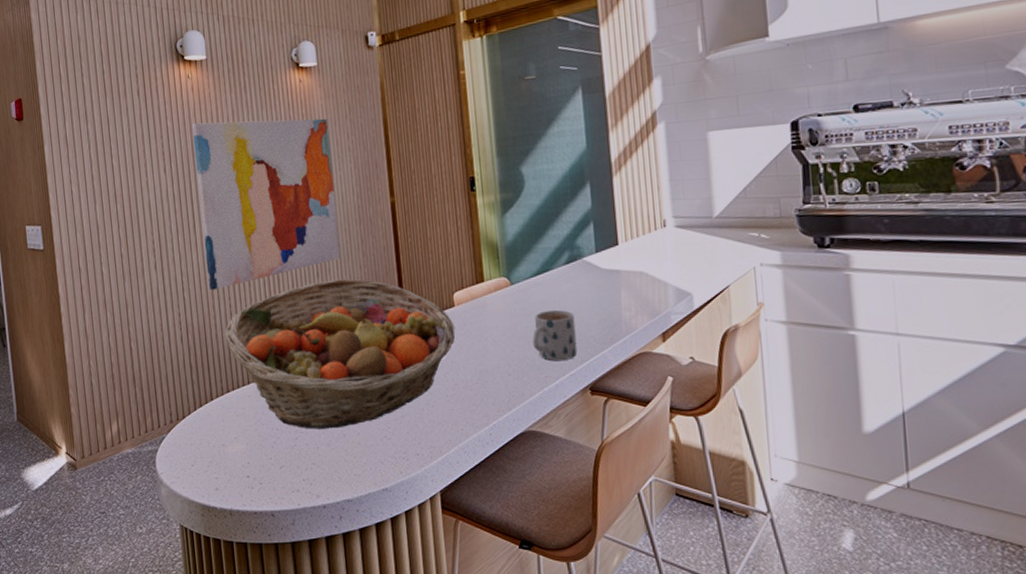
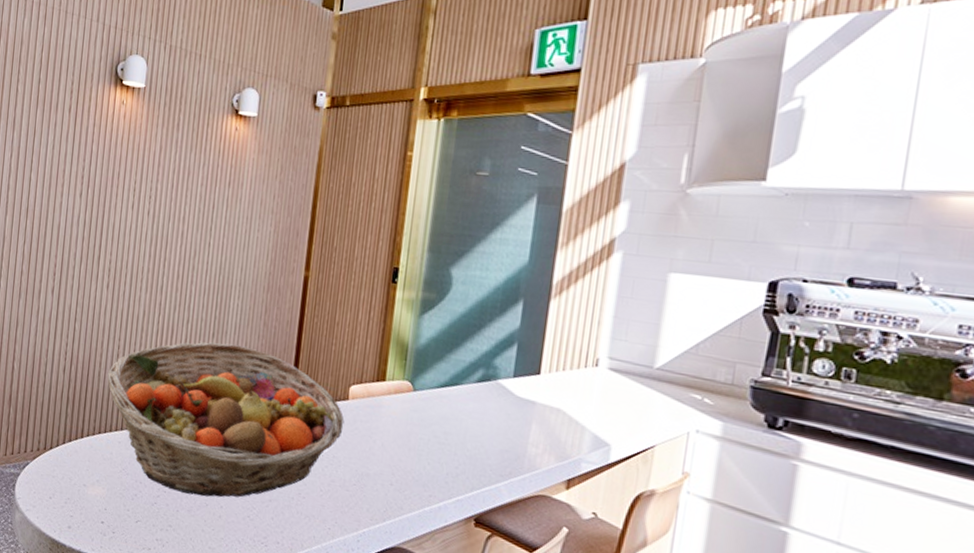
wall art: present [192,118,341,290] -> none [101,152,257,328]
mug: present [532,309,578,362] -> none [423,426,475,484]

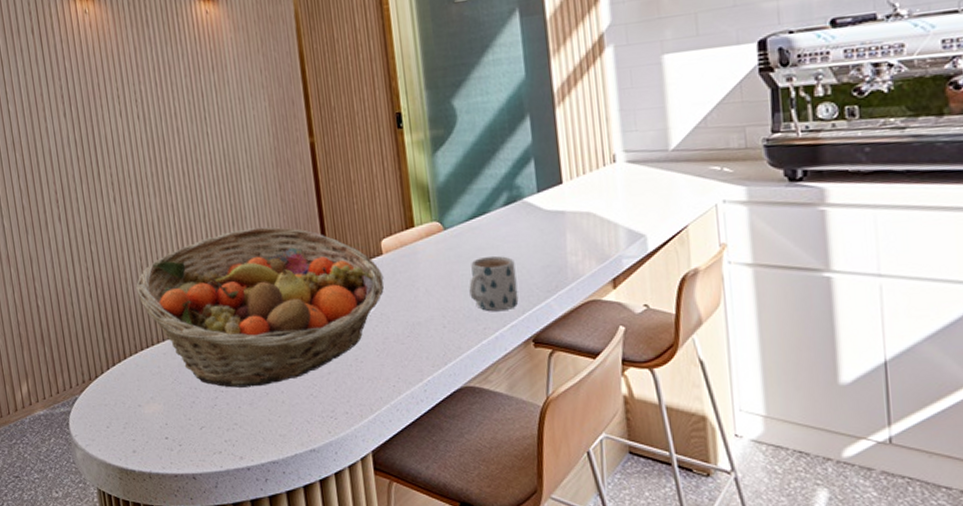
mug: none [423,426,475,484] -> present [469,255,519,312]

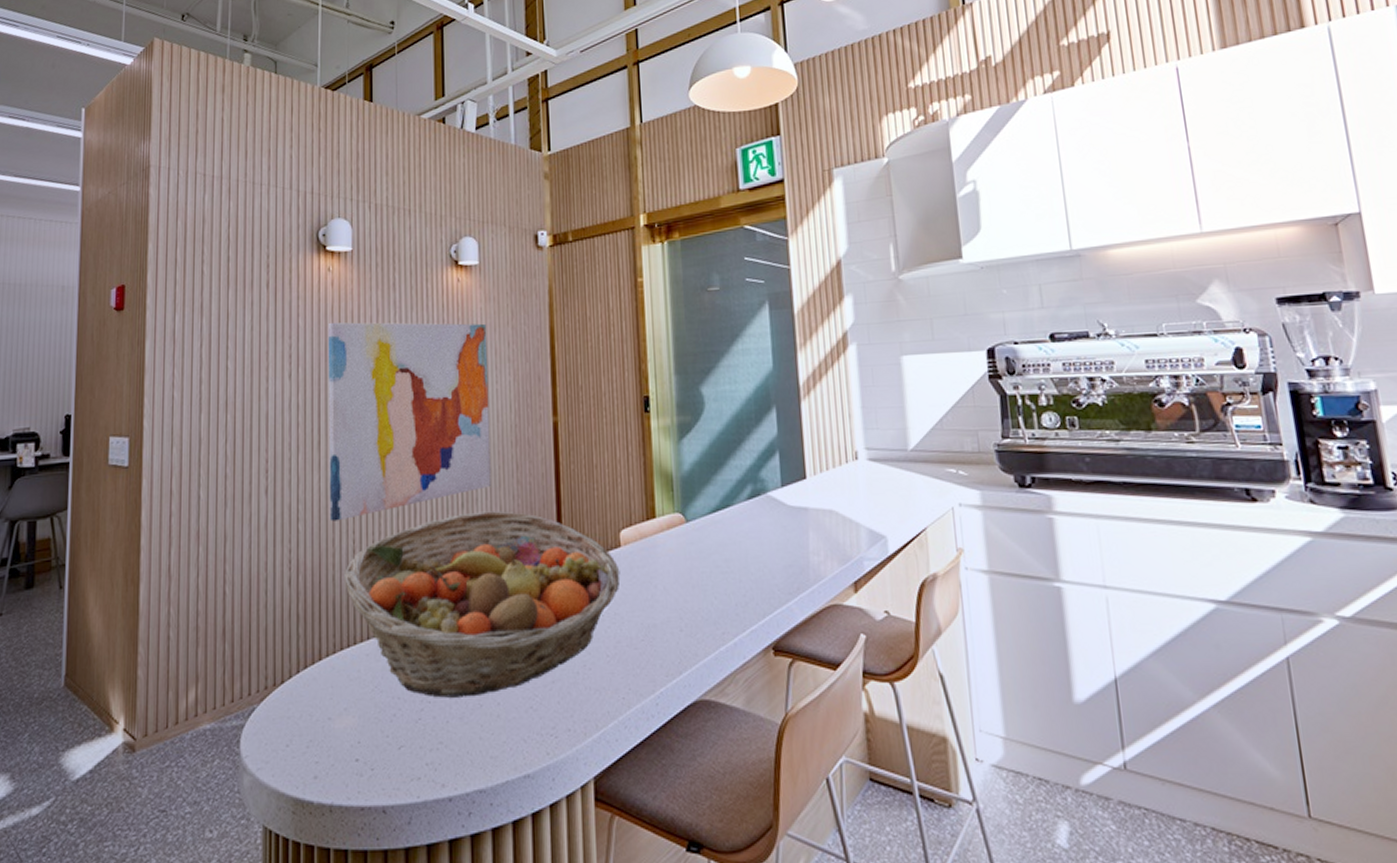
wall art: none [91,53,257,242] -> present [327,322,491,522]
mug: present [469,255,519,312] -> none [709,552,760,615]

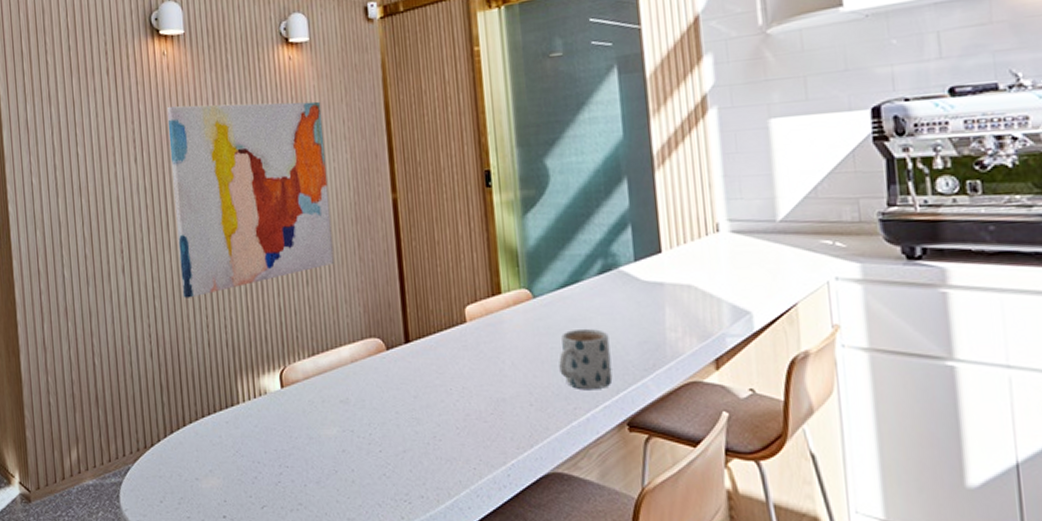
fruit basket: present [344,511,621,698] -> none [200,287,467,463]
mug: none [709,552,760,615] -> present [559,328,613,390]

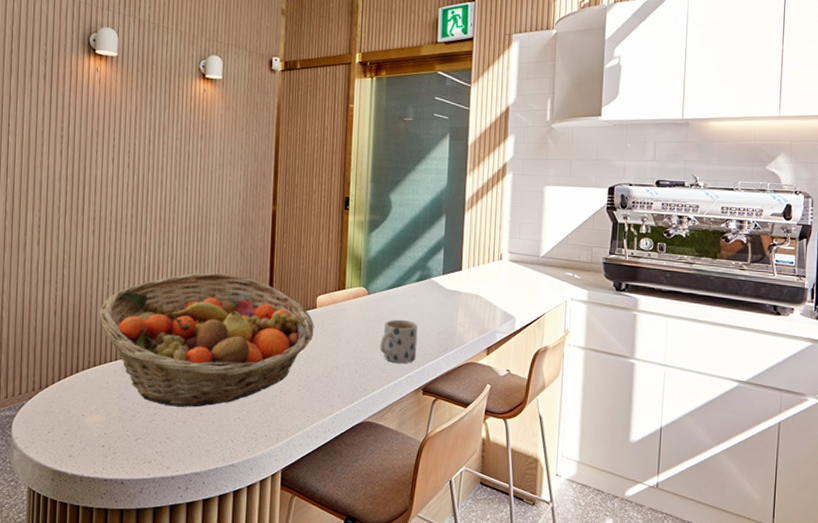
wall art: present [166,101,334,298] -> none [89,113,225,270]
fruit basket: none [200,287,467,463] -> present [99,273,315,408]

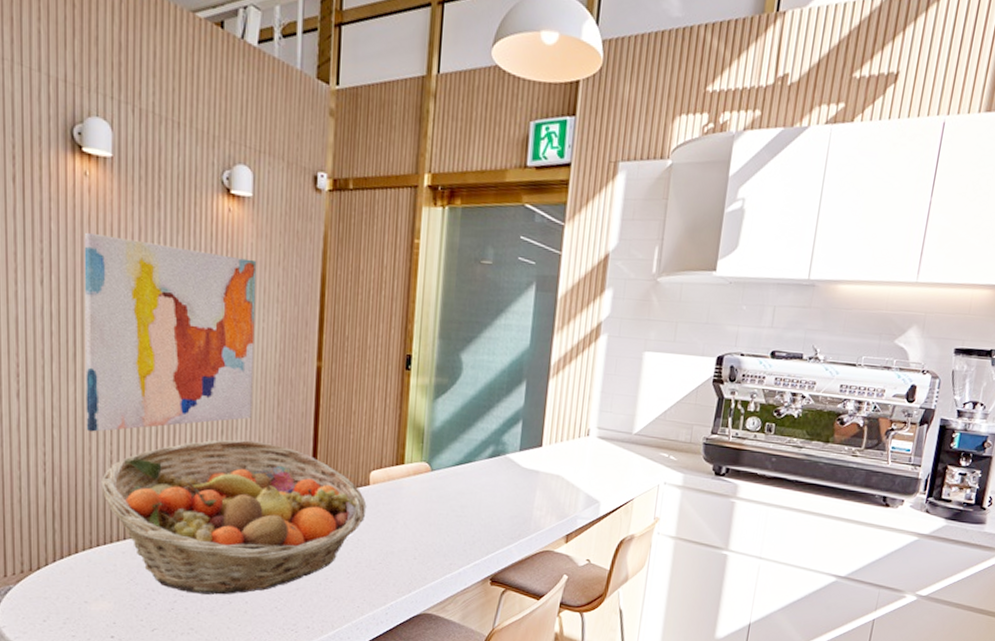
wall art: none [89,113,225,270] -> present [84,232,257,432]
mug: present [380,319,418,364] -> none [443,500,488,551]

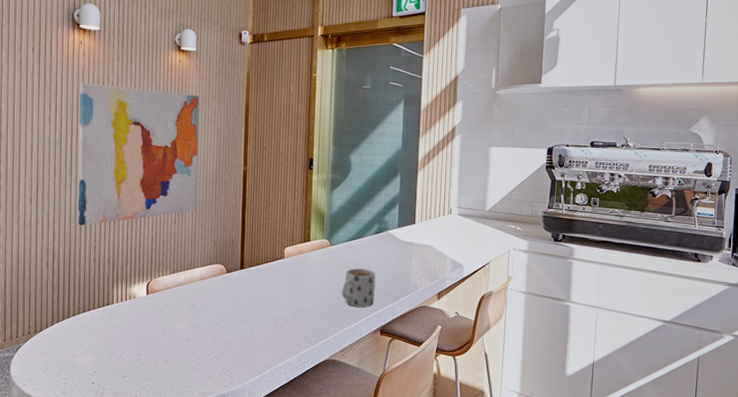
fruit basket: present [101,439,367,595] -> none [87,227,283,348]
mug: none [443,500,488,551] -> present [342,268,376,308]

